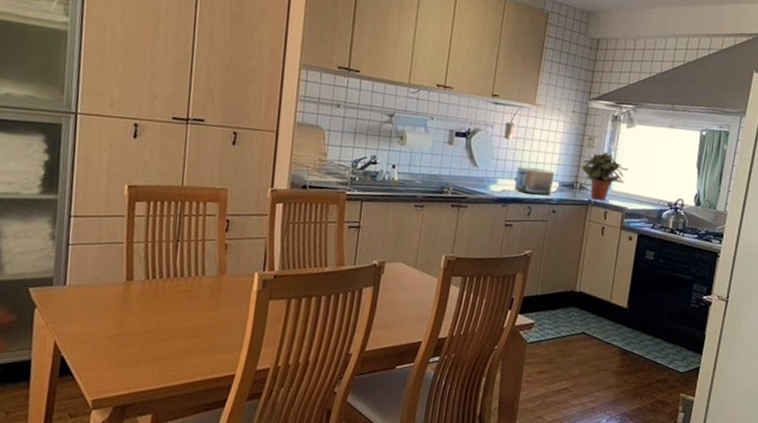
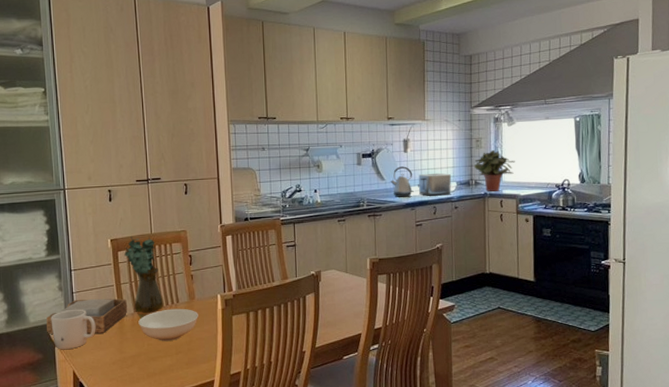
napkin holder: none [26,254,139,300] -> present [46,298,128,334]
mug: none [33,264,93,314] -> present [51,309,96,350]
vase: none [143,185,186,290] -> present [124,236,164,320]
bowl: none [149,281,227,321] -> present [138,308,198,341]
kettle: none [483,153,511,191] -> present [390,166,414,197]

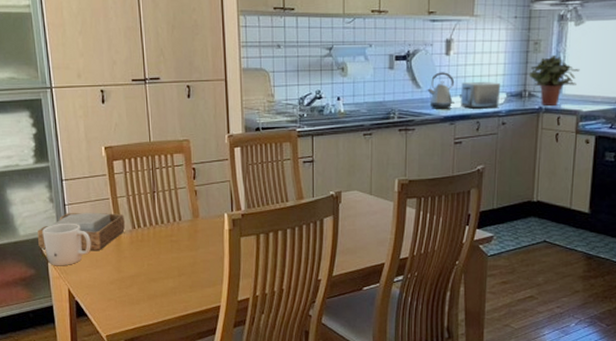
vase: present [124,236,164,320] -> none [120,144,165,237]
bowl: present [138,308,198,341] -> none [137,227,203,261]

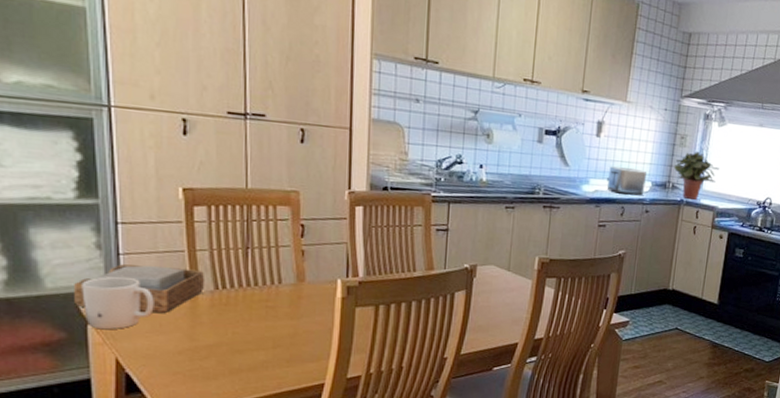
kettle: present [427,72,455,109] -> none [575,152,603,191]

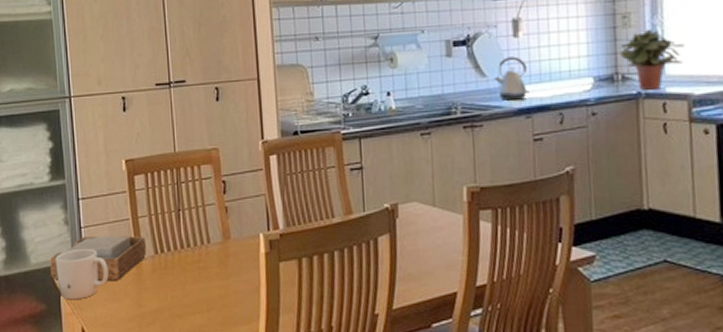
kettle: none [575,152,603,191] -> present [494,56,529,101]
toaster: present [606,166,646,196] -> none [535,64,586,98]

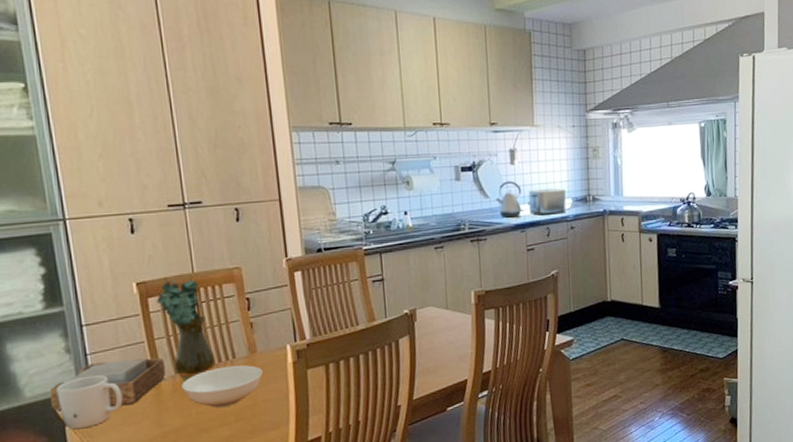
vase: none [142,156,192,264] -> present [156,277,216,383]
bowl: none [160,250,235,293] -> present [181,364,263,408]
toaster: none [535,64,586,98] -> present [528,187,566,216]
potted plant: present [620,28,685,90] -> none [591,160,637,208]

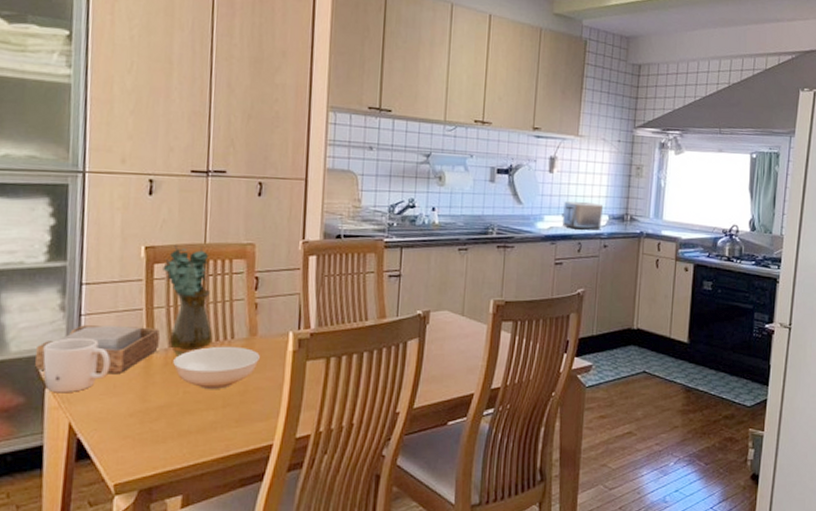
kettle: present [495,181,523,218] -> none [529,189,557,228]

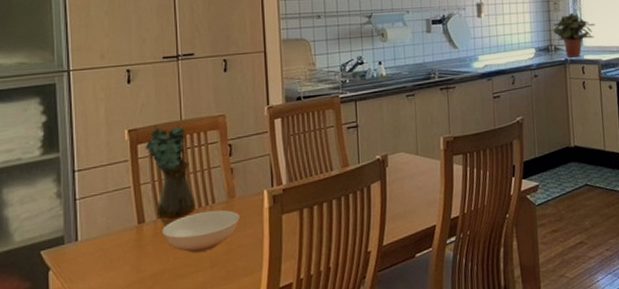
napkin holder: present [35,324,161,373] -> none [38,202,149,255]
mug: present [43,337,111,393] -> none [44,219,106,275]
toaster: present [562,201,603,230] -> none [494,38,530,65]
potted plant: none [632,180,680,231] -> present [553,12,595,58]

